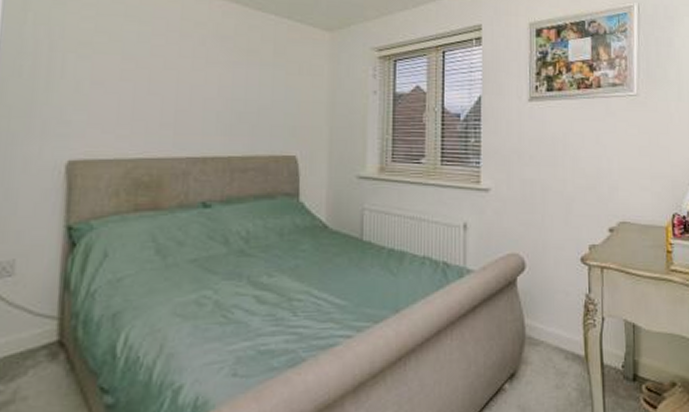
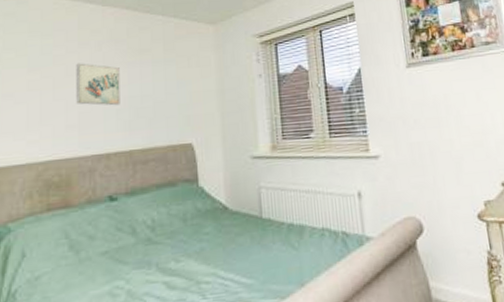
wall art: none [173,56,224,108] -> present [76,63,120,106]

